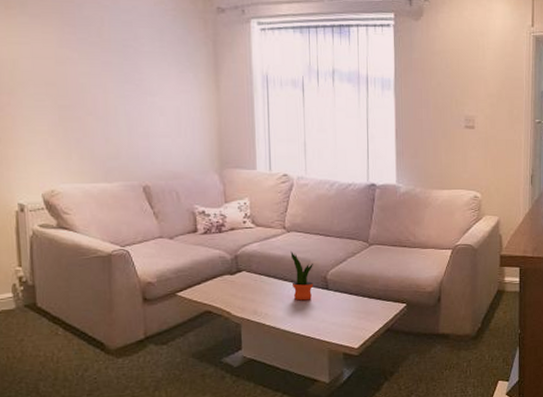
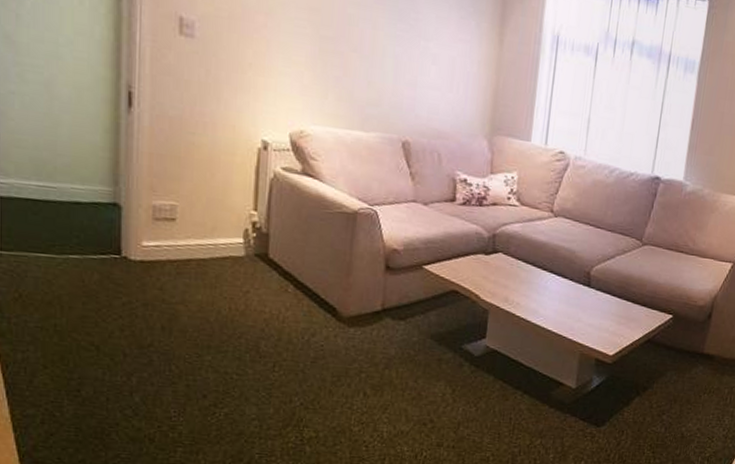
potted plant: present [290,251,314,301] -> none [550,238,578,296]

